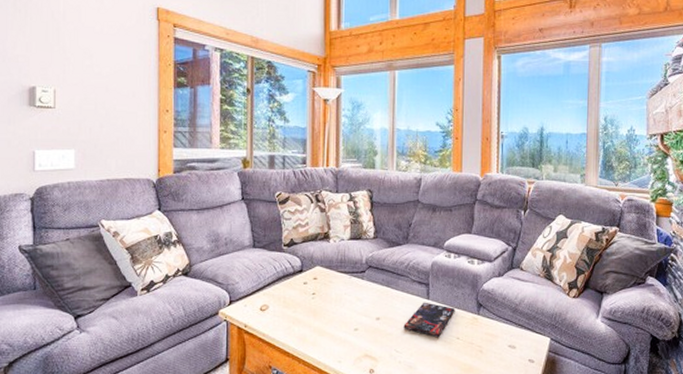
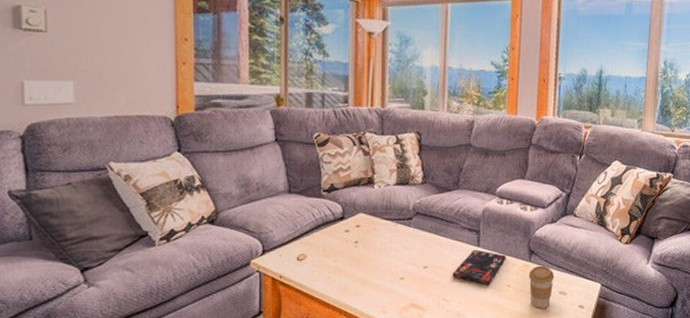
coffee cup: none [477,318,503,362] -> present [528,265,555,308]

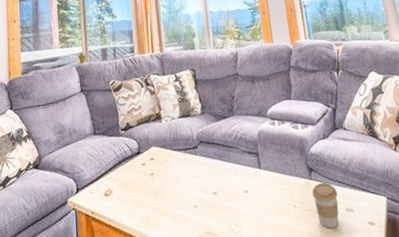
book: present [452,249,506,285] -> none [240,171,288,207]

